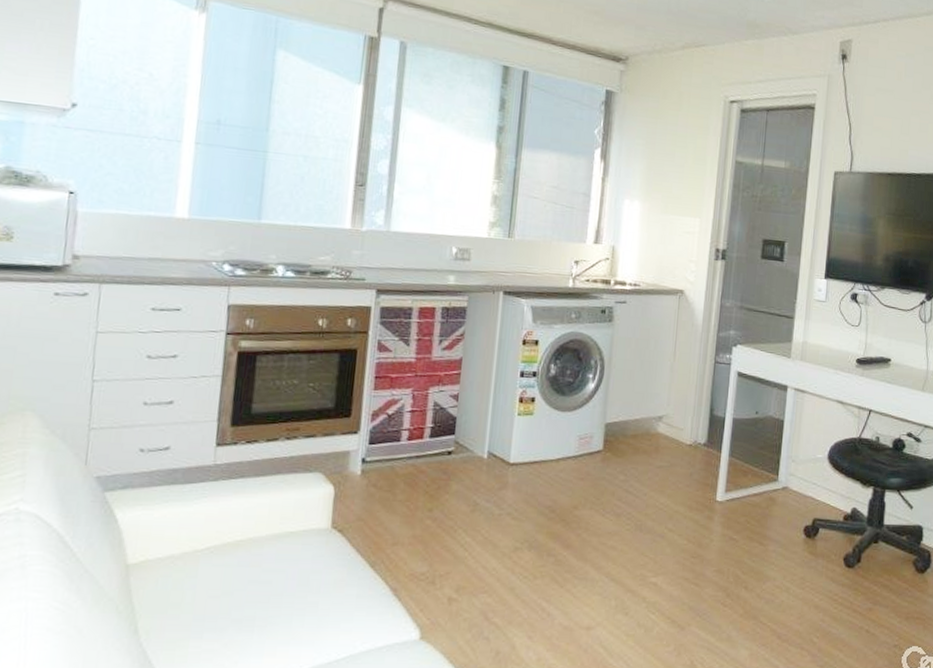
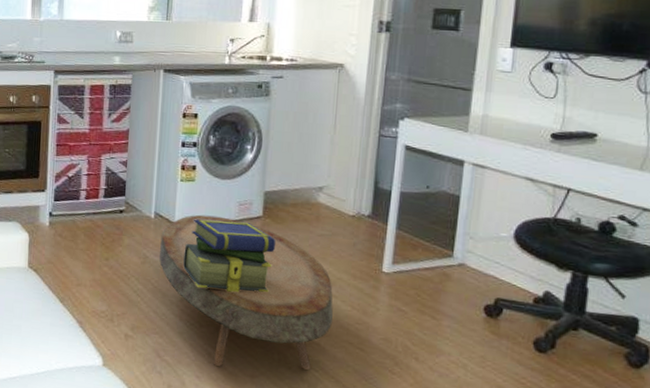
coffee table: none [491,451,670,621] -> present [159,214,333,370]
stack of books: none [517,457,616,536] -> present [183,219,276,293]

